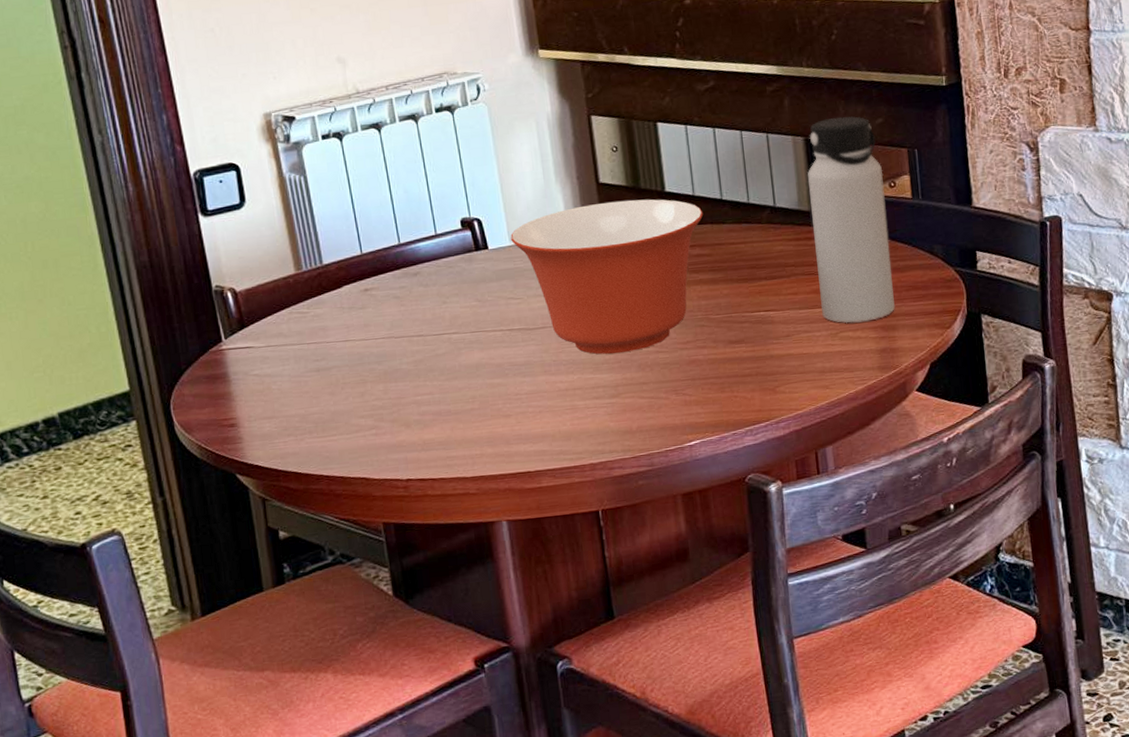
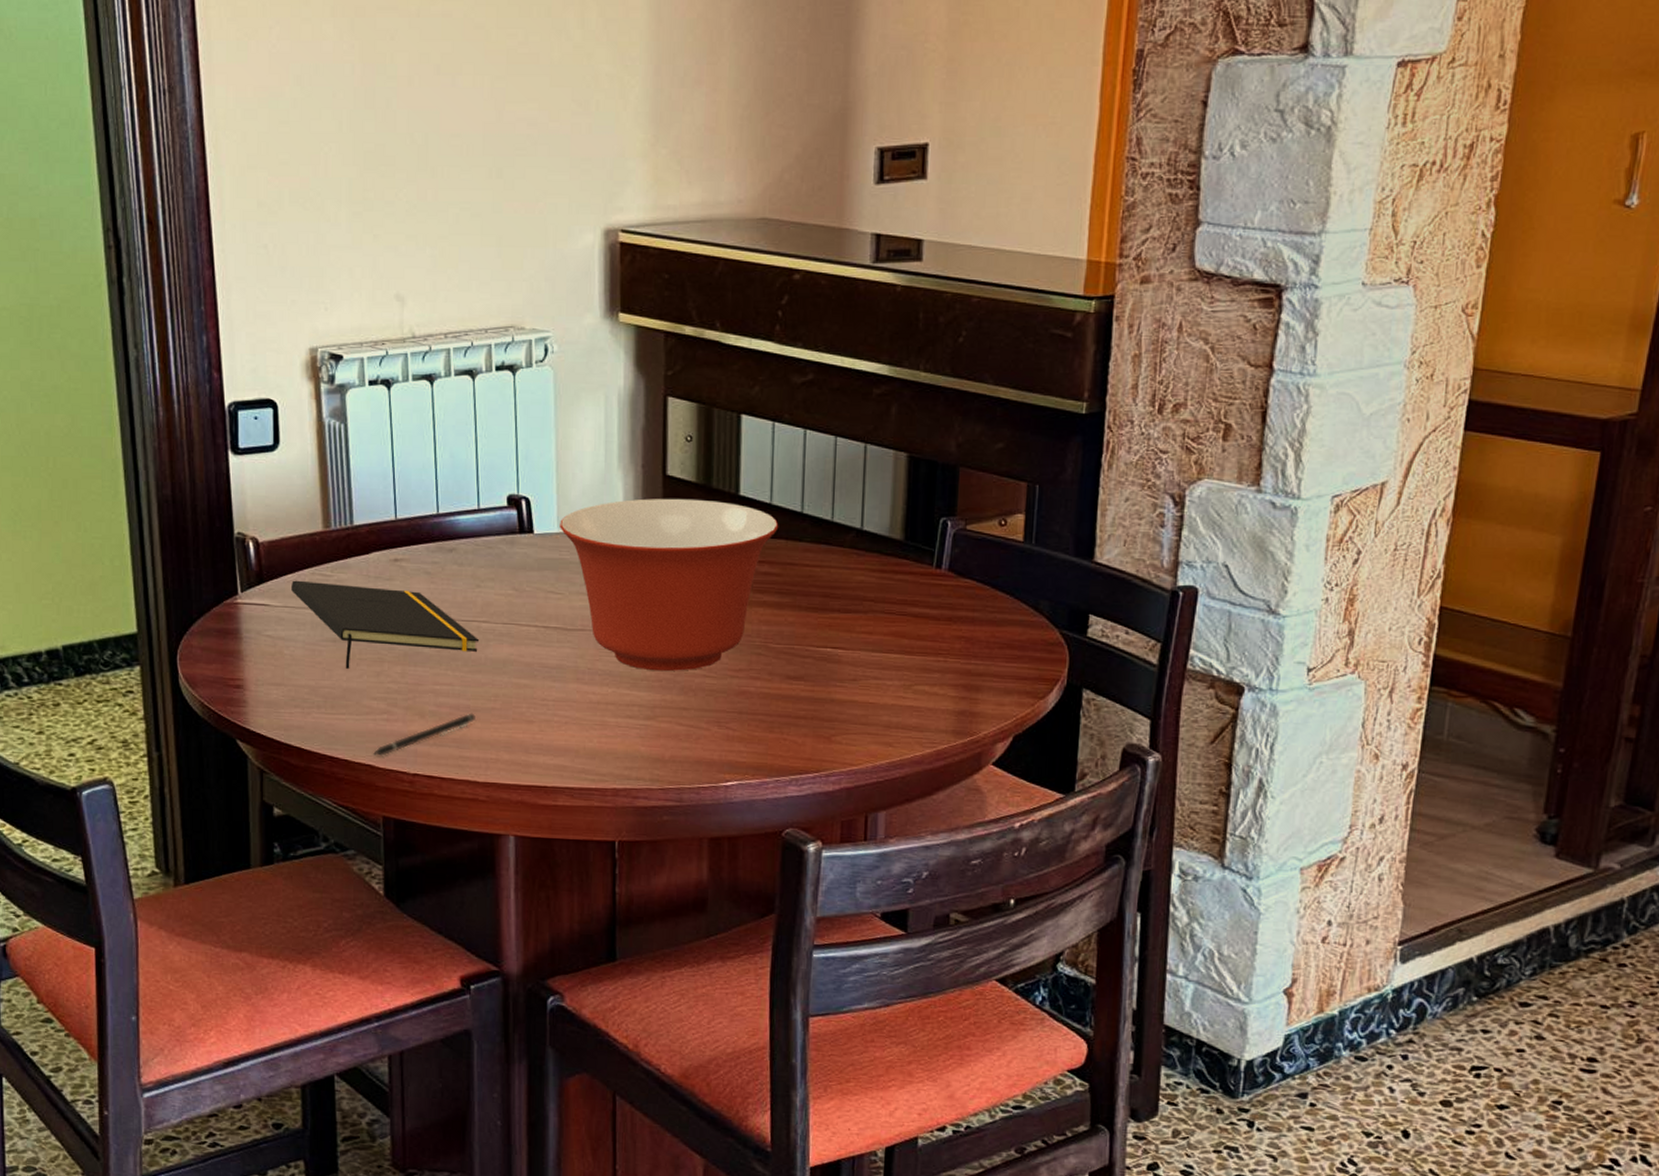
notepad: none [271,315,452,394] -> present [291,580,480,669]
pen: none [367,416,457,469] -> present [373,712,475,756]
water bottle: present [808,116,895,324] -> none [897,435,995,677]

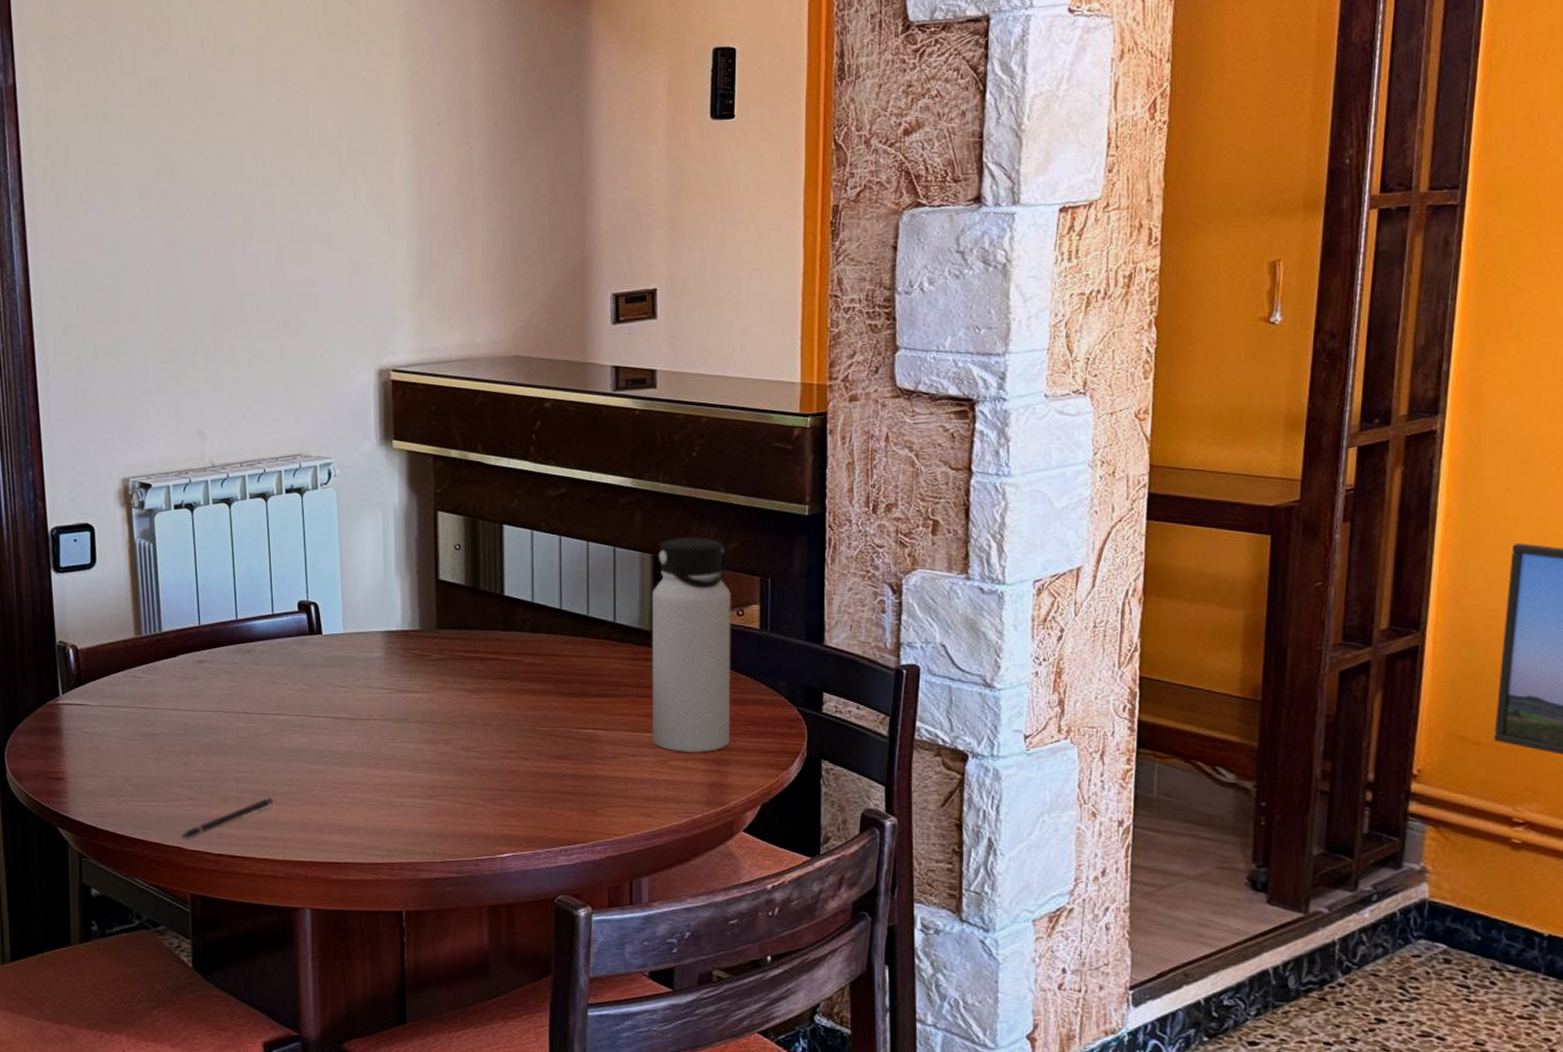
notepad: present [291,580,480,669] -> none [107,682,276,760]
mixing bowl: present [560,498,779,672] -> none [345,600,541,755]
water bottle: none [897,435,995,677] -> present [651,537,732,753]

